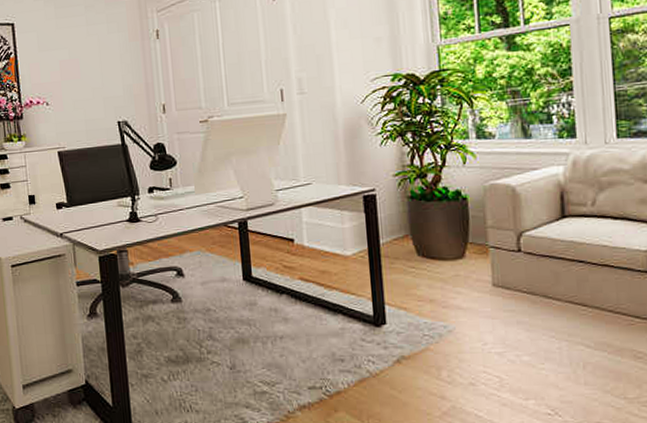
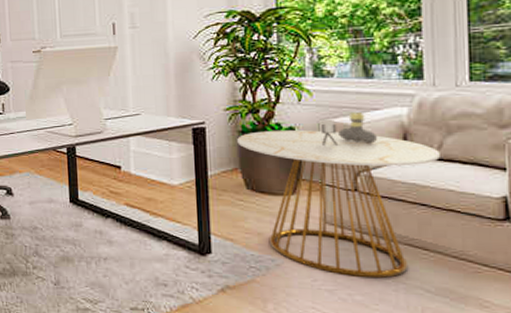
side table: none [407,180,594,338] -> present [237,119,440,279]
bust sculpture: none [501,173,537,204] -> present [338,112,377,144]

